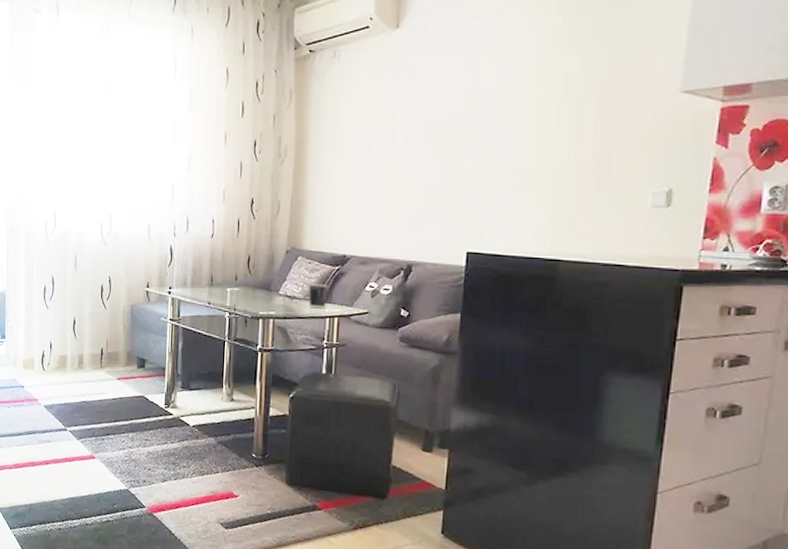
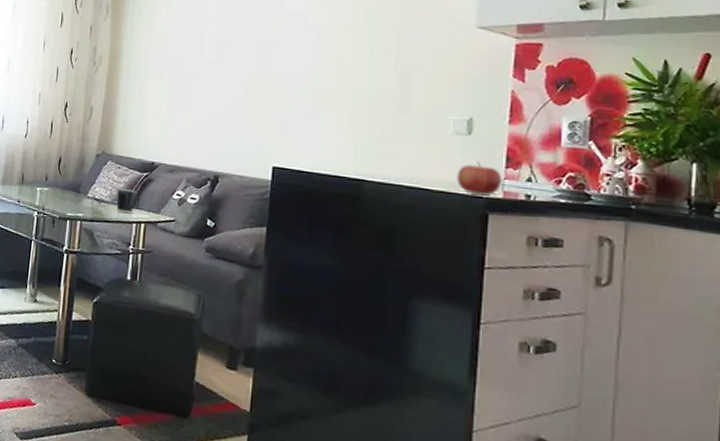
fruit: none [653,233,699,268] -> present [457,161,502,196]

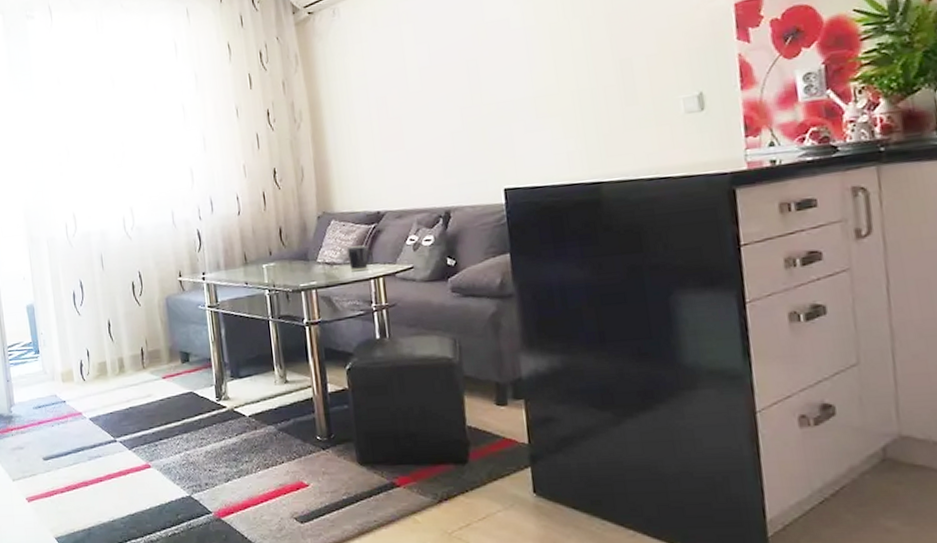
fruit: present [457,161,502,196] -> none [696,136,744,172]

